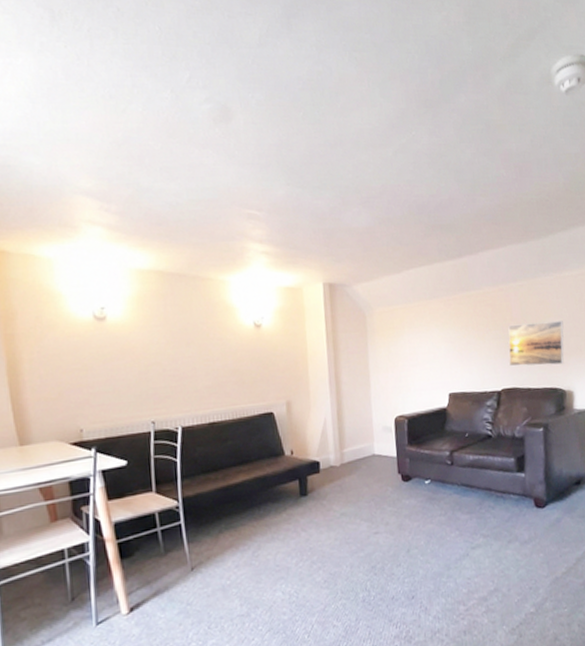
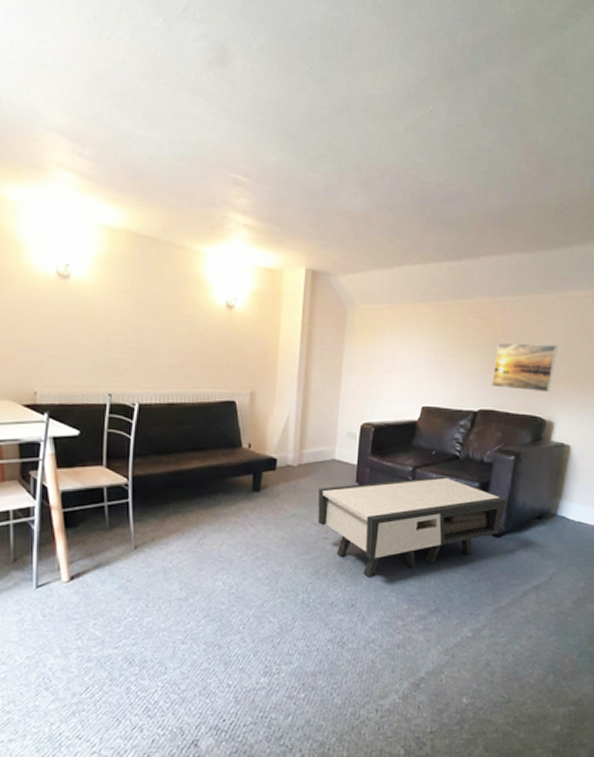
coffee table: none [363,455,544,566] -> present [317,475,507,577]

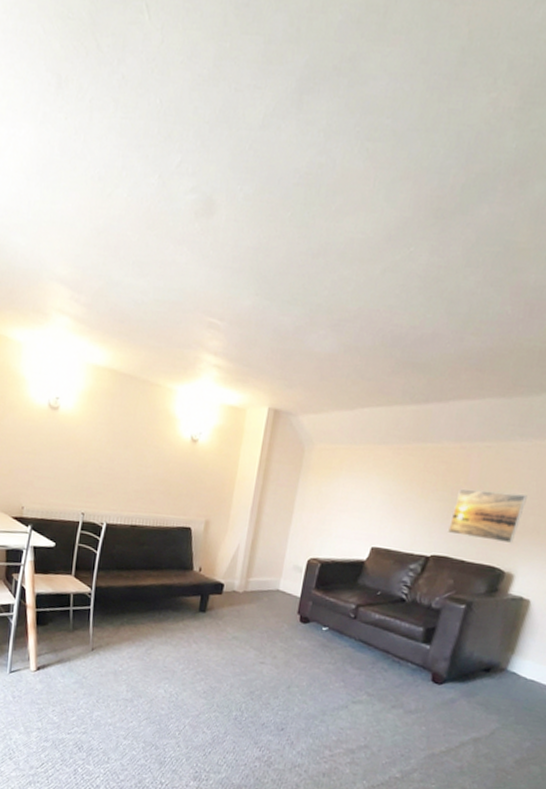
coffee table: present [317,475,507,577] -> none [257,615,453,705]

